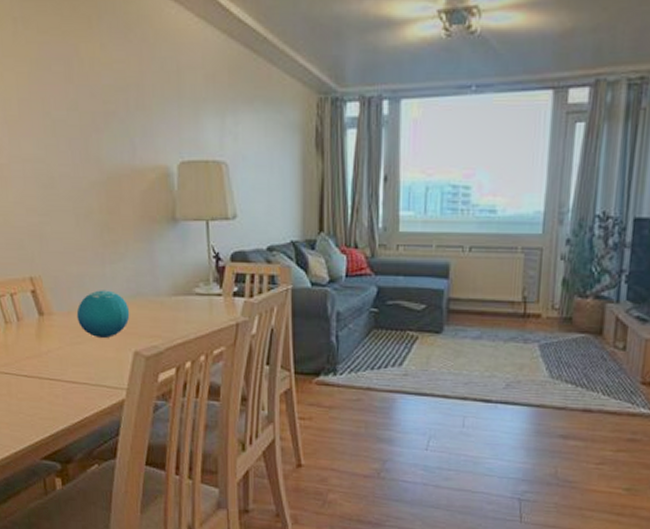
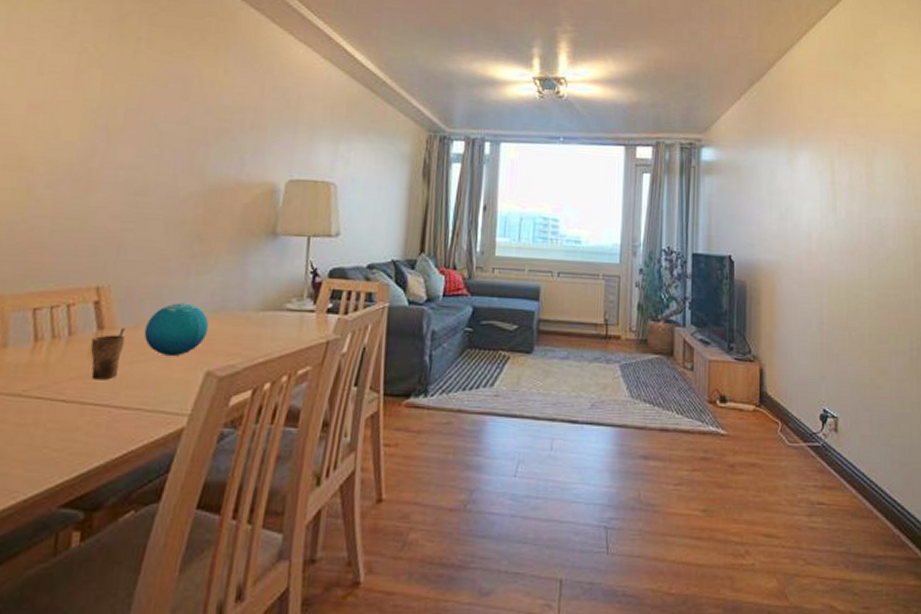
cup: none [36,313,63,359] -> present [90,327,126,380]

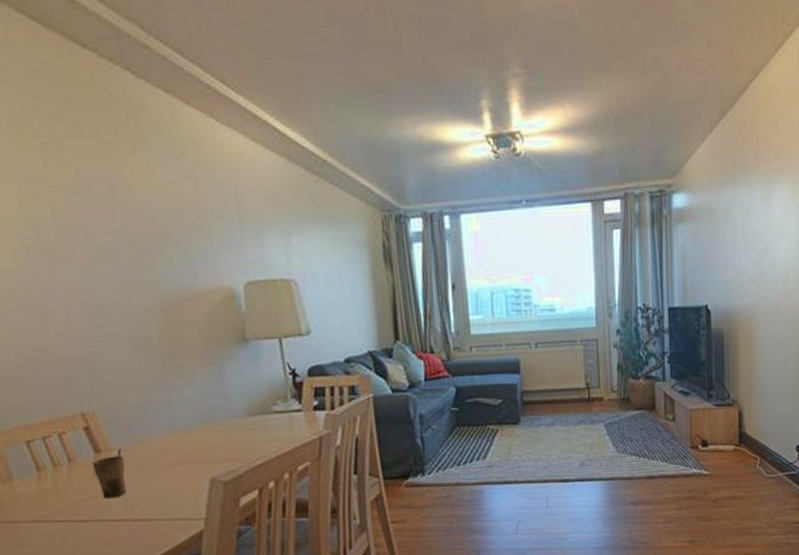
decorative orb: present [143,303,209,356] -> none [140,418,203,469]

